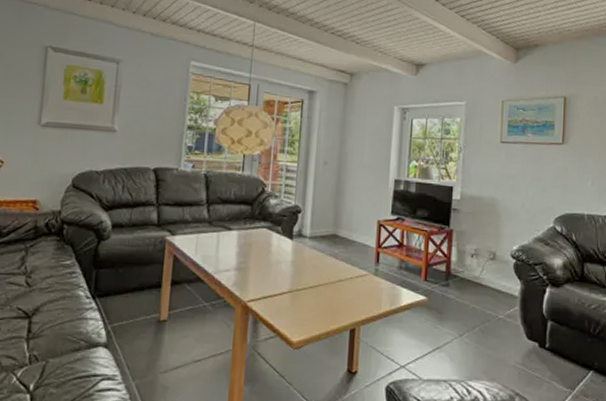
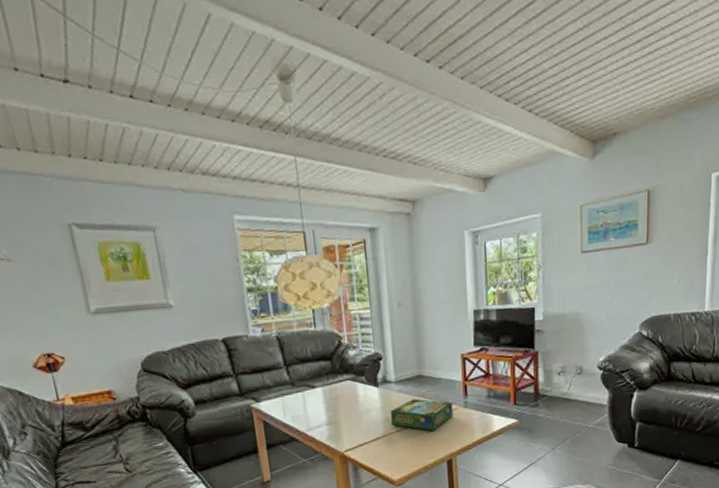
board game: none [300,257,363,295] -> present [391,398,453,432]

